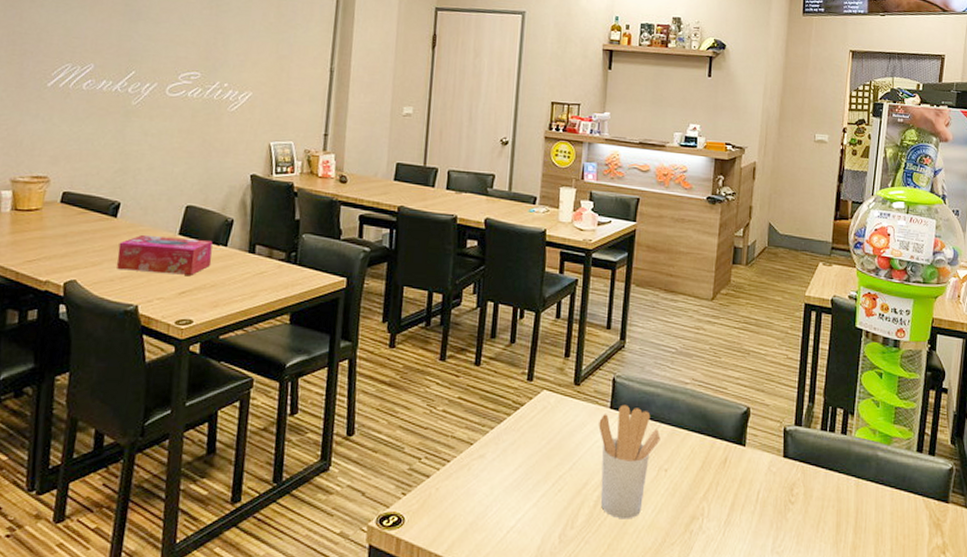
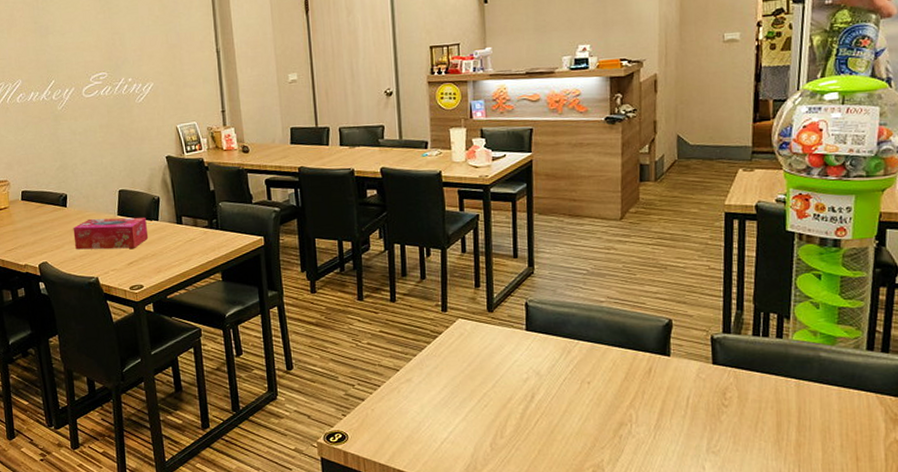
utensil holder: present [599,404,661,519] -> none [516,326,580,428]

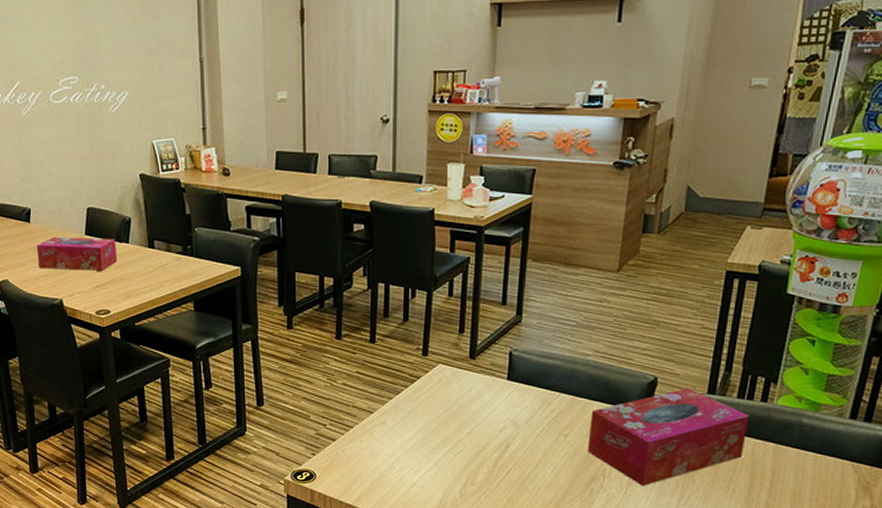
tissue box: none [611,328,768,430] -> present [587,387,750,486]

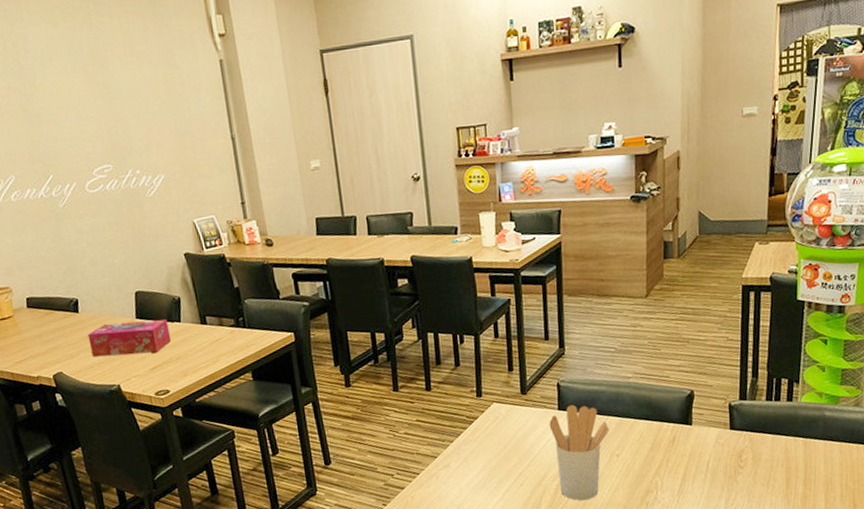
utensil holder: none [496,376,560,478] -> present [549,404,609,501]
tissue box: present [587,387,750,486] -> none [638,396,779,493]

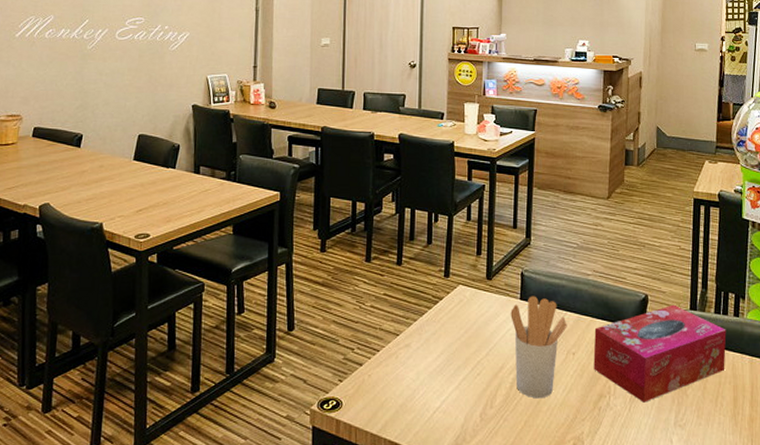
tissue box: present [87,319,172,358] -> none [82,161,163,195]
tissue box: none [638,396,779,493] -> present [593,304,727,403]

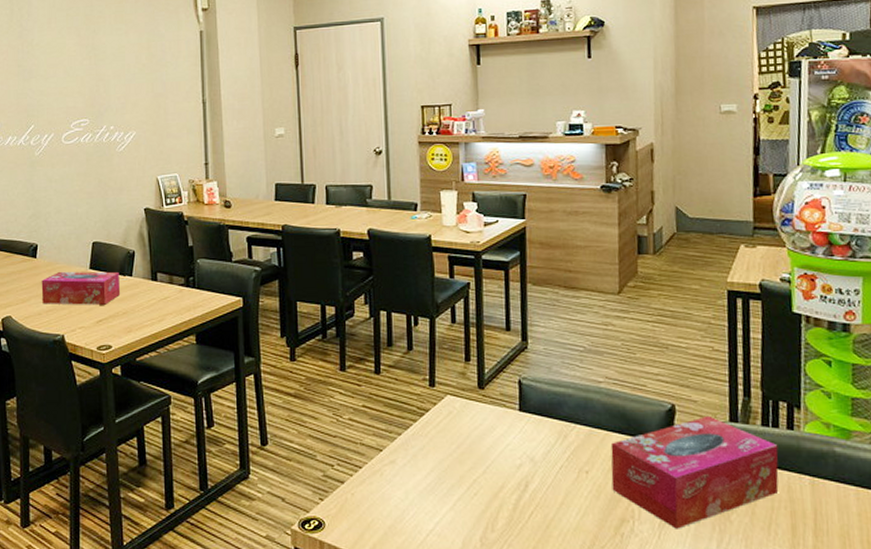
tissue box: none [82,161,163,195] -> present [41,271,121,305]
utensil holder: present [511,296,567,399] -> none [508,406,577,522]

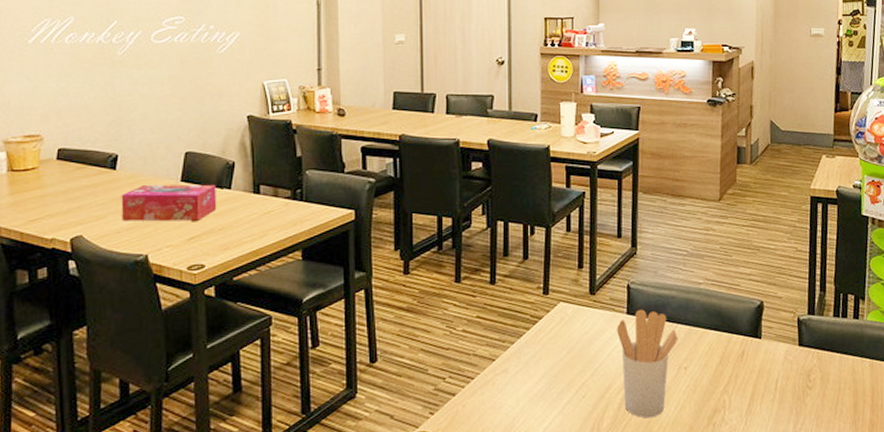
utensil holder: none [508,406,577,522] -> present [617,309,678,418]
tissue box: present [610,415,779,529] -> none [707,310,846,415]

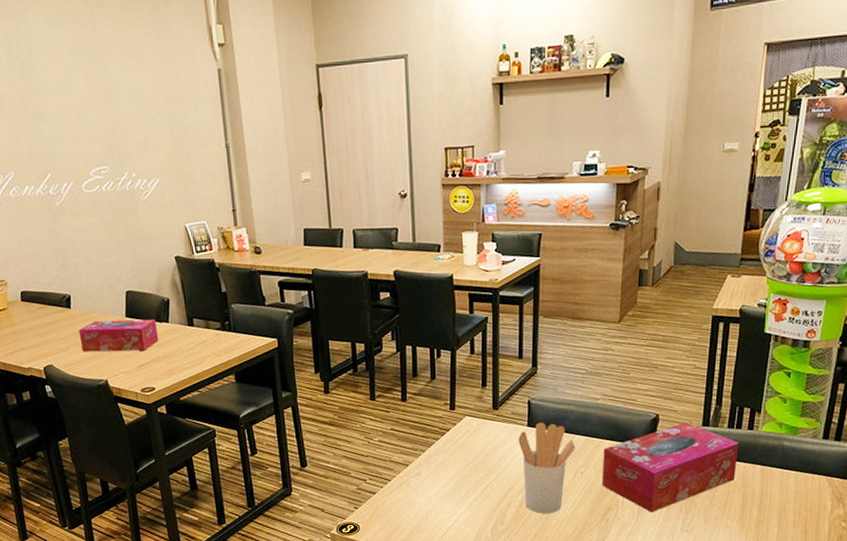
tissue box: none [707,310,846,415] -> present [602,422,739,513]

